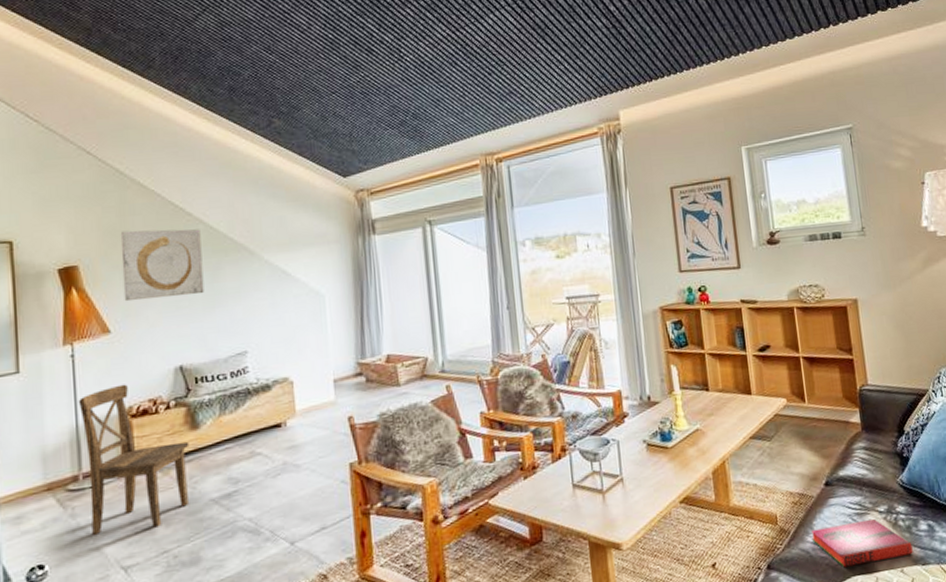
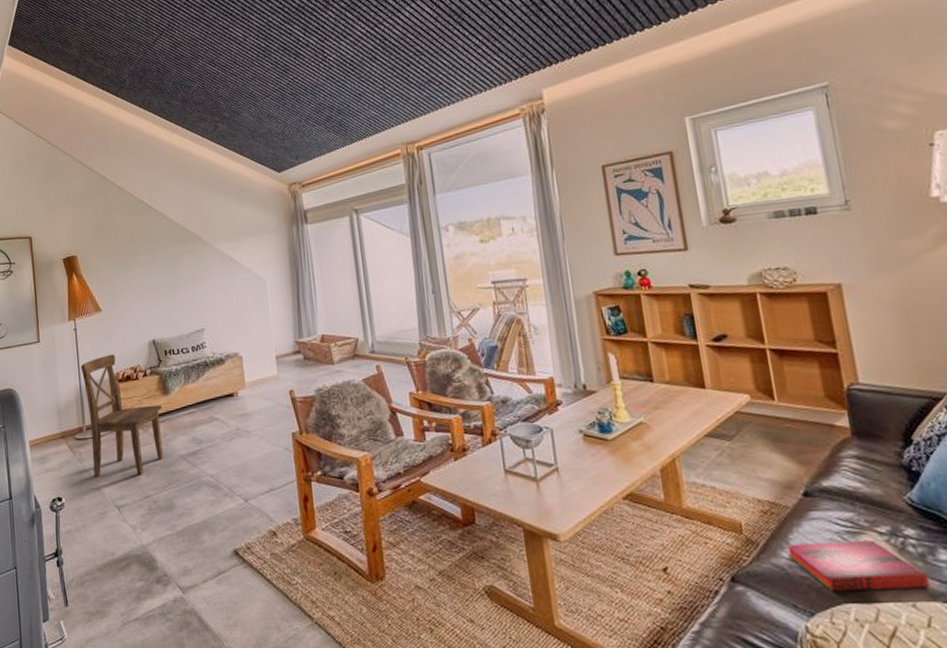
wall art: present [120,229,204,302] -> none [105,223,169,285]

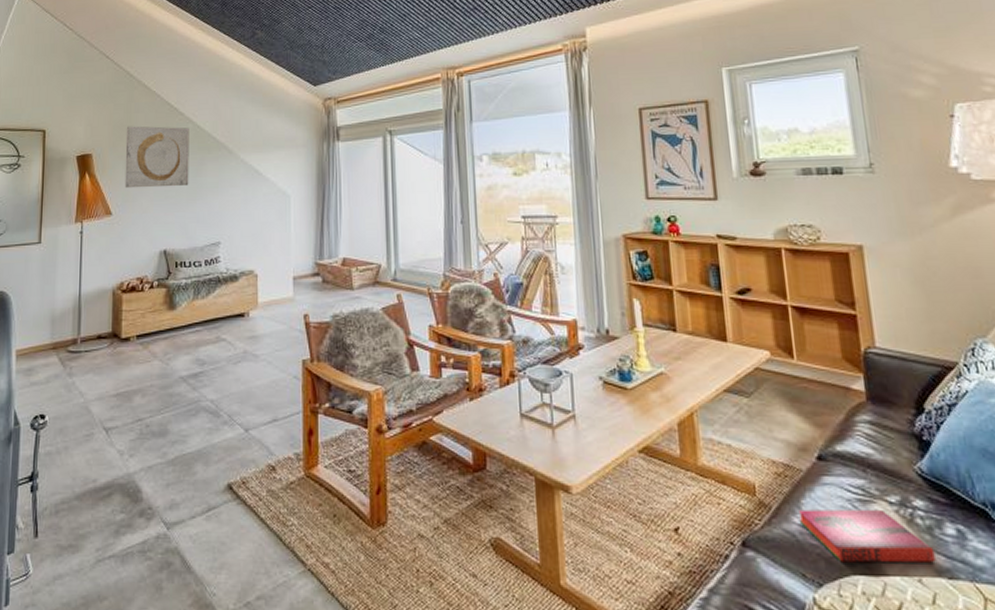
dining chair: present [80,354,164,477] -> none [82,262,167,396]
wall art: none [105,223,169,285] -> present [124,126,189,189]

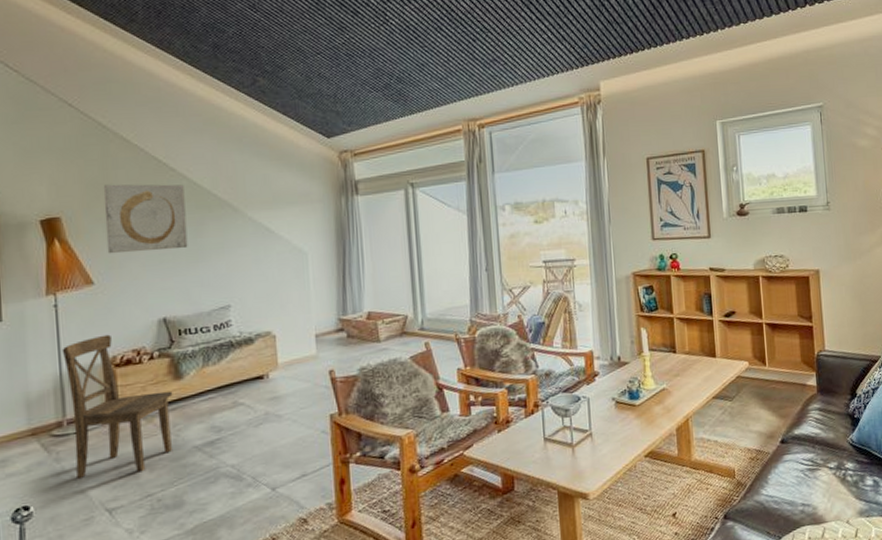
dining chair: none [82,262,167,396] -> present [61,334,173,478]
hardback book: present [797,509,936,563] -> none [765,474,859,519]

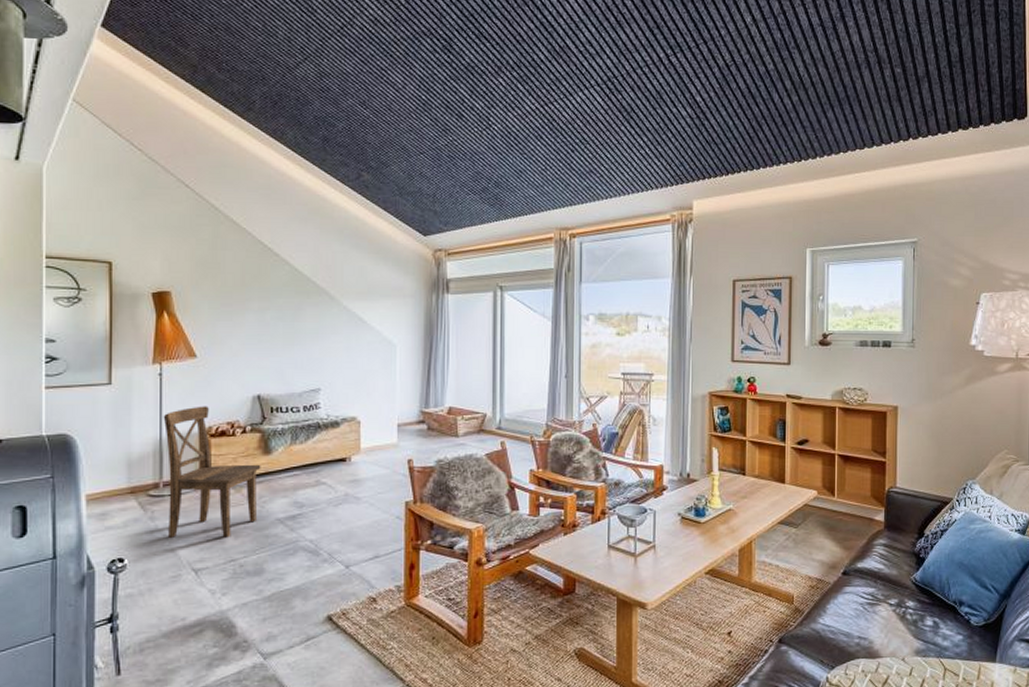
wall art: present [103,184,188,254] -> none [211,264,286,331]

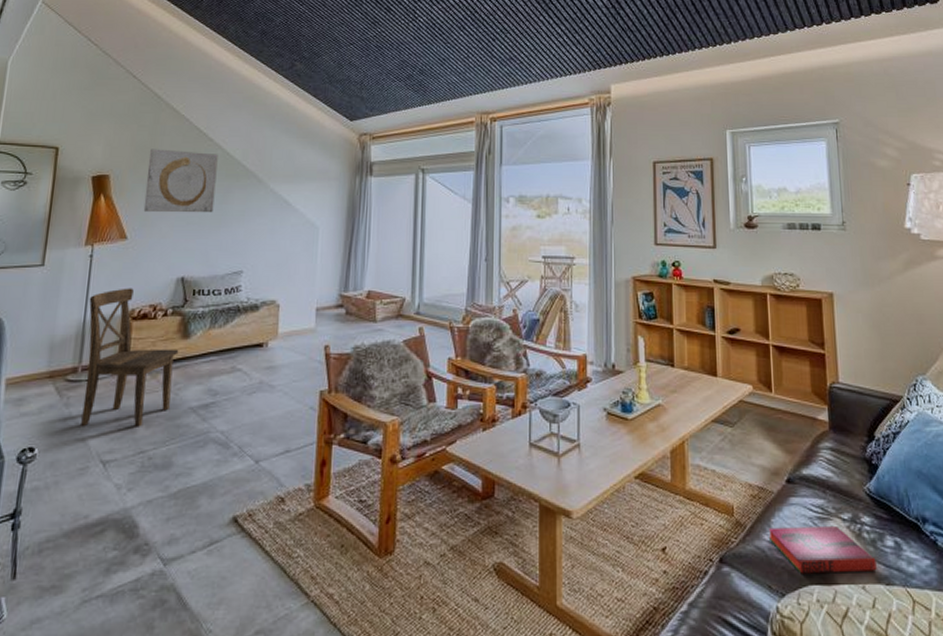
wall art: none [211,264,286,331] -> present [143,149,218,213]
hardback book: none [823,610,916,650] -> present [768,527,877,574]

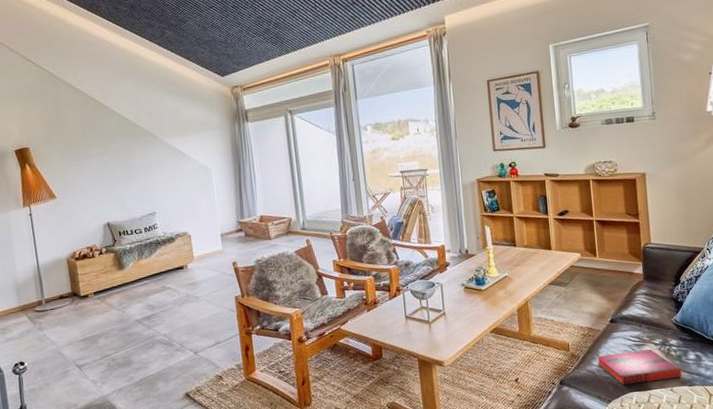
dining chair: present [81,288,179,427] -> none [37,236,121,343]
wall art: present [143,149,218,213] -> none [57,119,122,175]

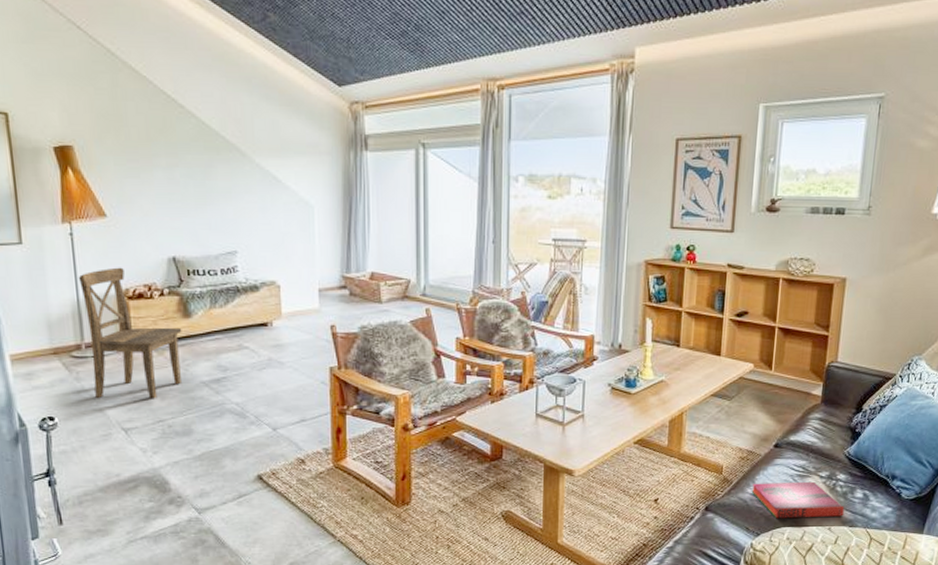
dining chair: none [37,236,121,343] -> present [78,267,183,399]

